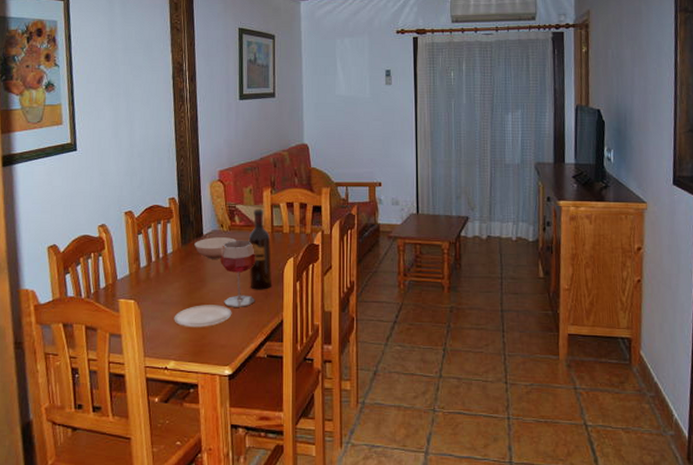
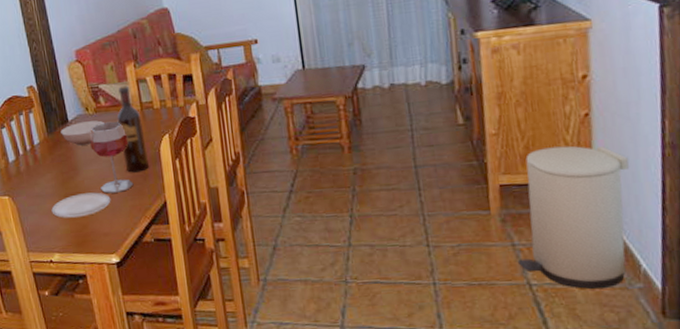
pedal bin: none [577,305,668,433] -> present [517,145,629,289]

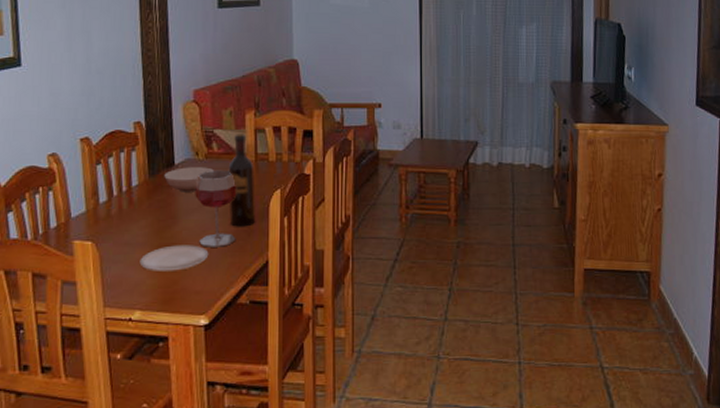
pedal bin: present [517,145,629,289] -> none [593,237,689,374]

